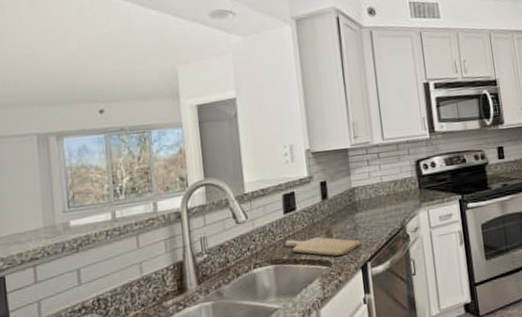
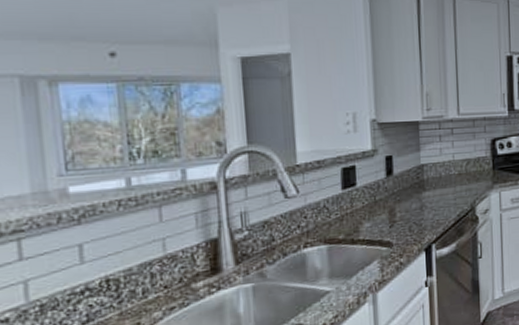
chopping board: present [285,237,361,257] -> none [342,216,427,237]

